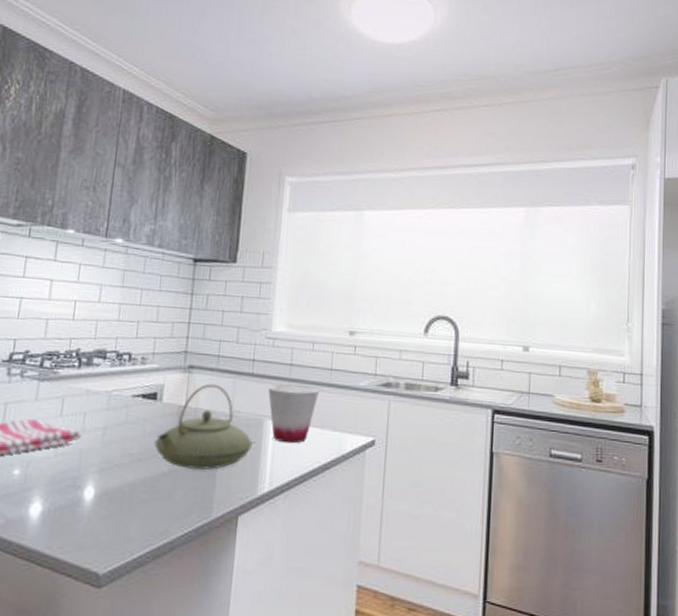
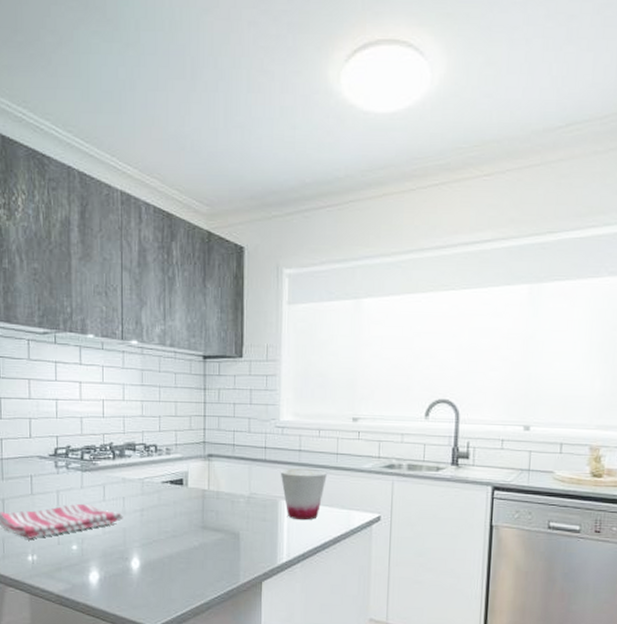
teapot: present [154,383,253,470] -> none [185,469,270,544]

